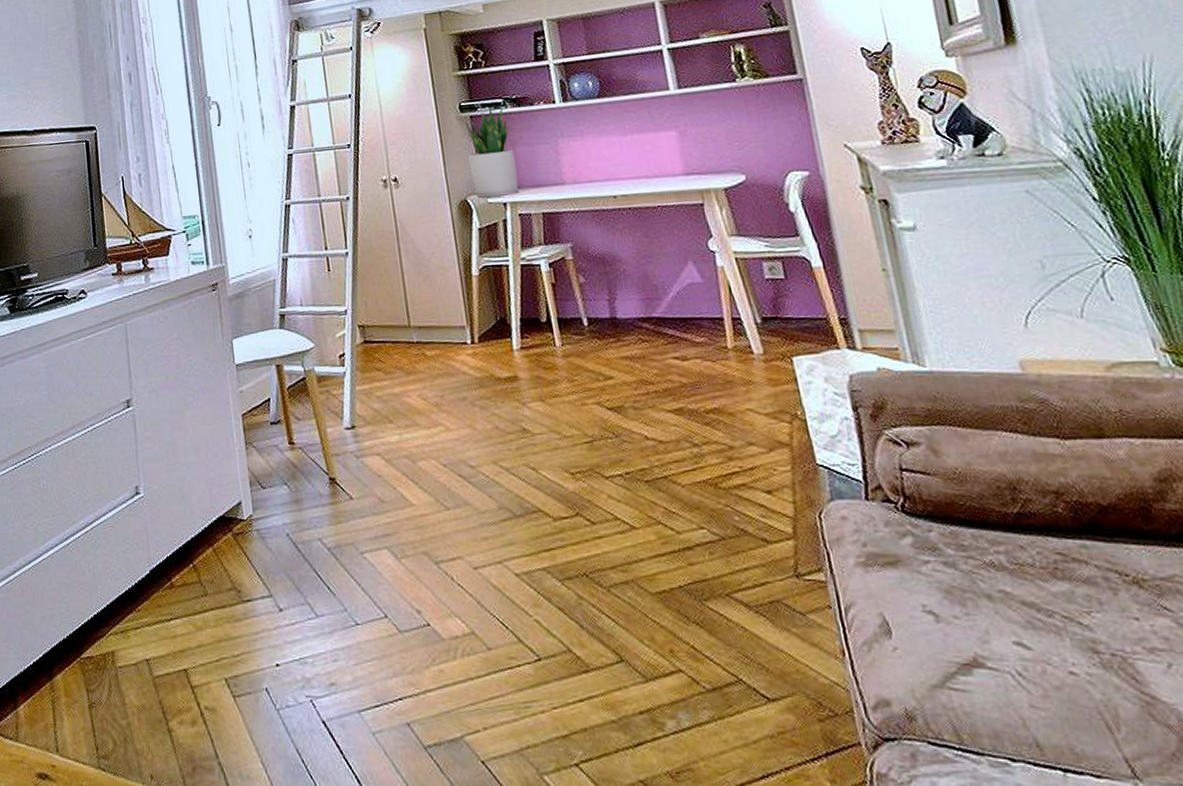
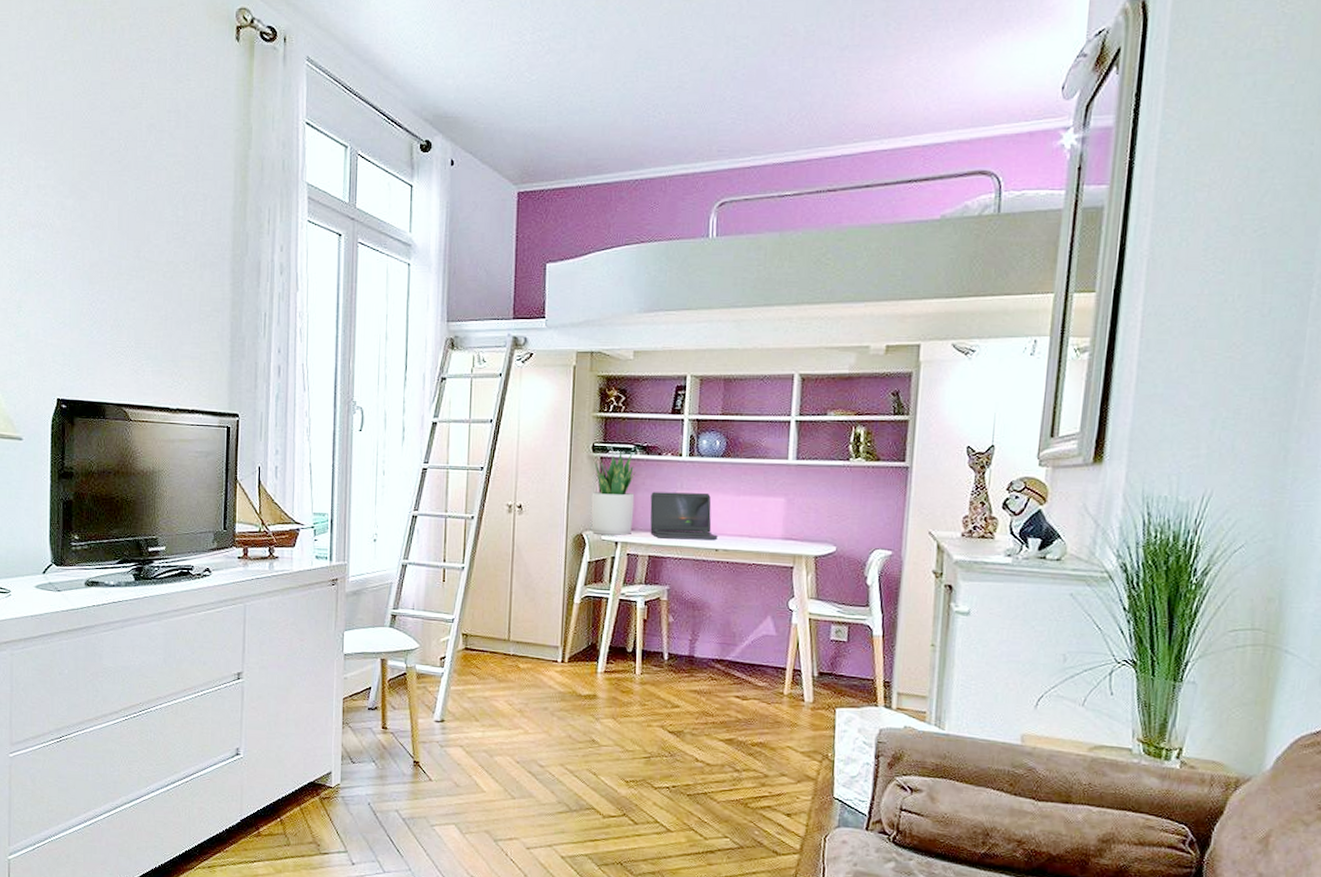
laptop computer: none [531,138,613,194] -> present [650,492,718,541]

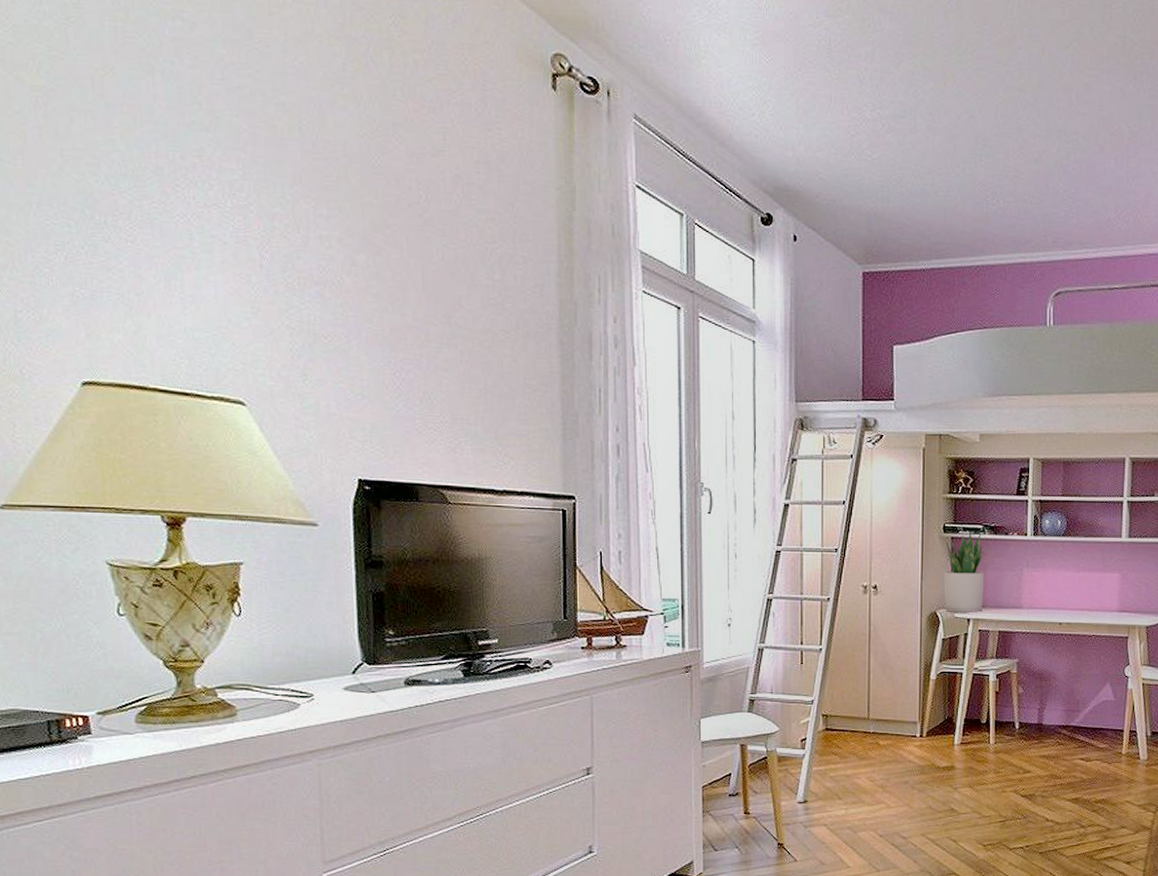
laptop computer: present [650,492,718,541] -> none [999,570,1061,616]

